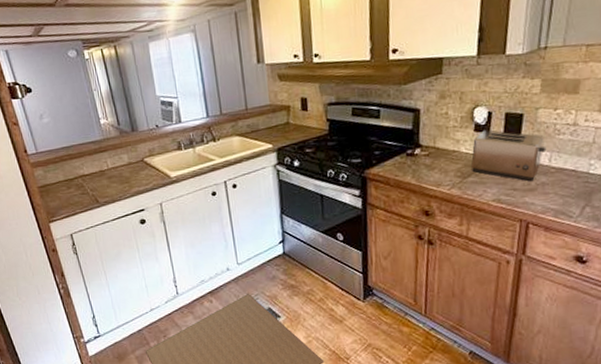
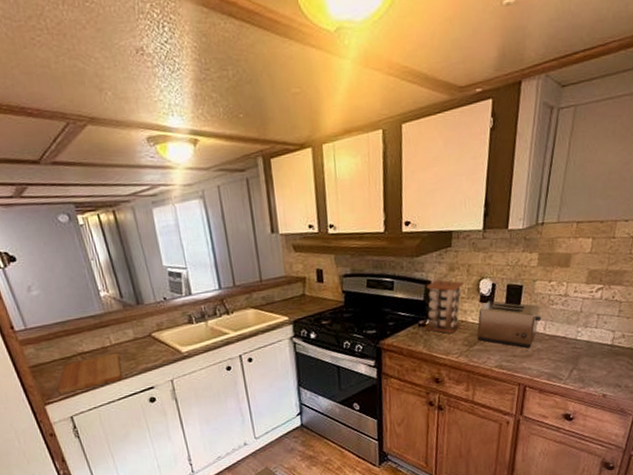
cutting board: none [61,176,117,214] -> present [58,352,123,395]
spice rack: none [413,103,456,164] -> present [425,275,464,334]

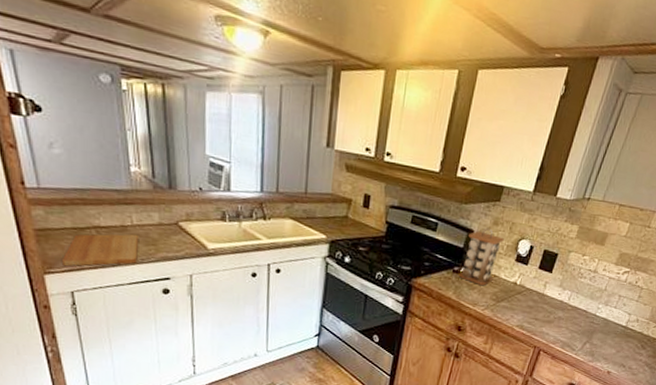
toaster: present [477,301,542,348] -> none [506,261,570,315]

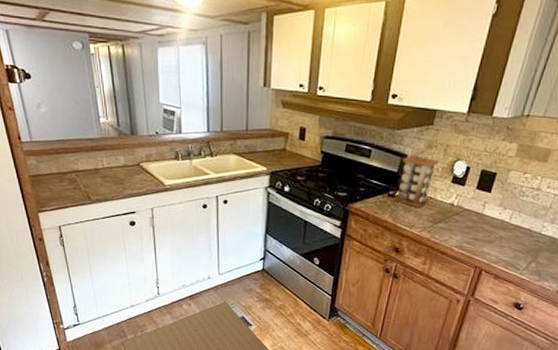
cutting board: present [63,234,140,267] -> none [51,175,110,206]

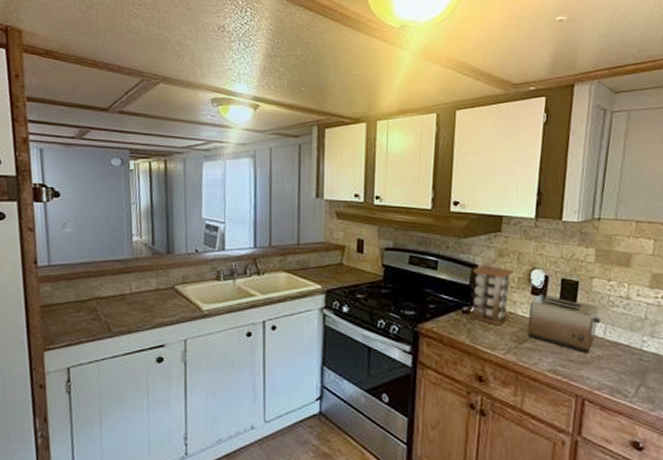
toaster: none [443,183,510,234] -> present [527,294,601,354]

